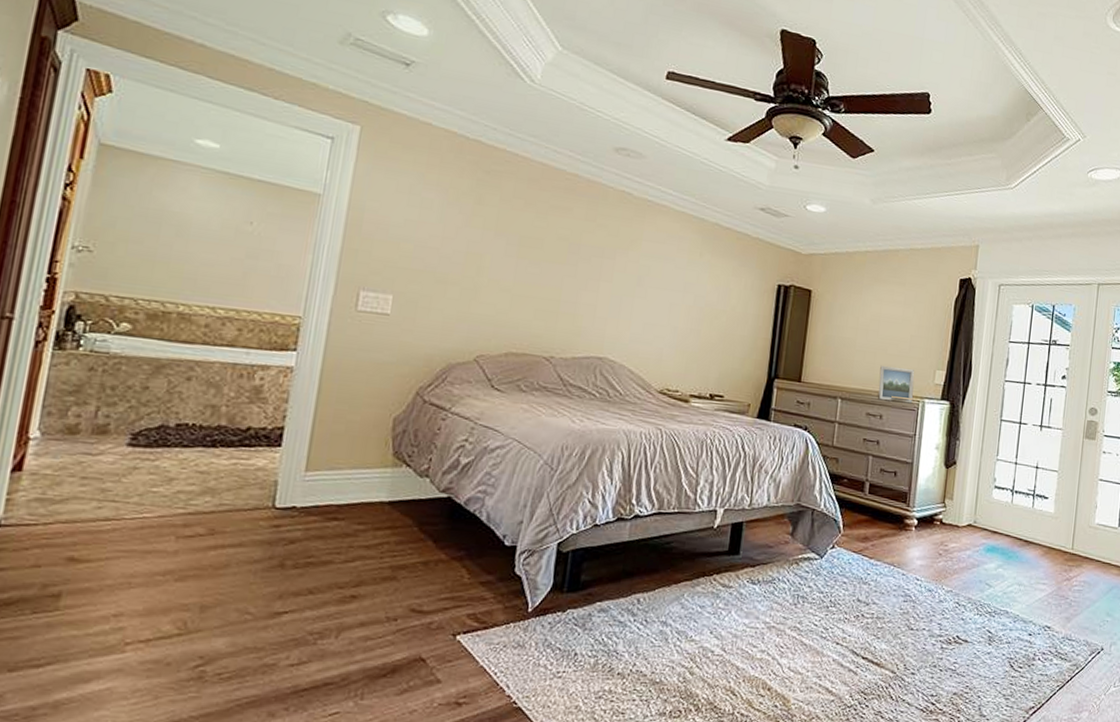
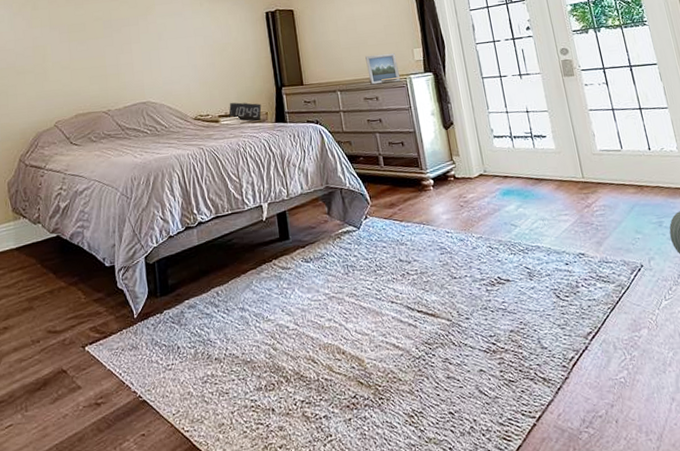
alarm clock: none [702,382,745,413] -> present [229,102,262,121]

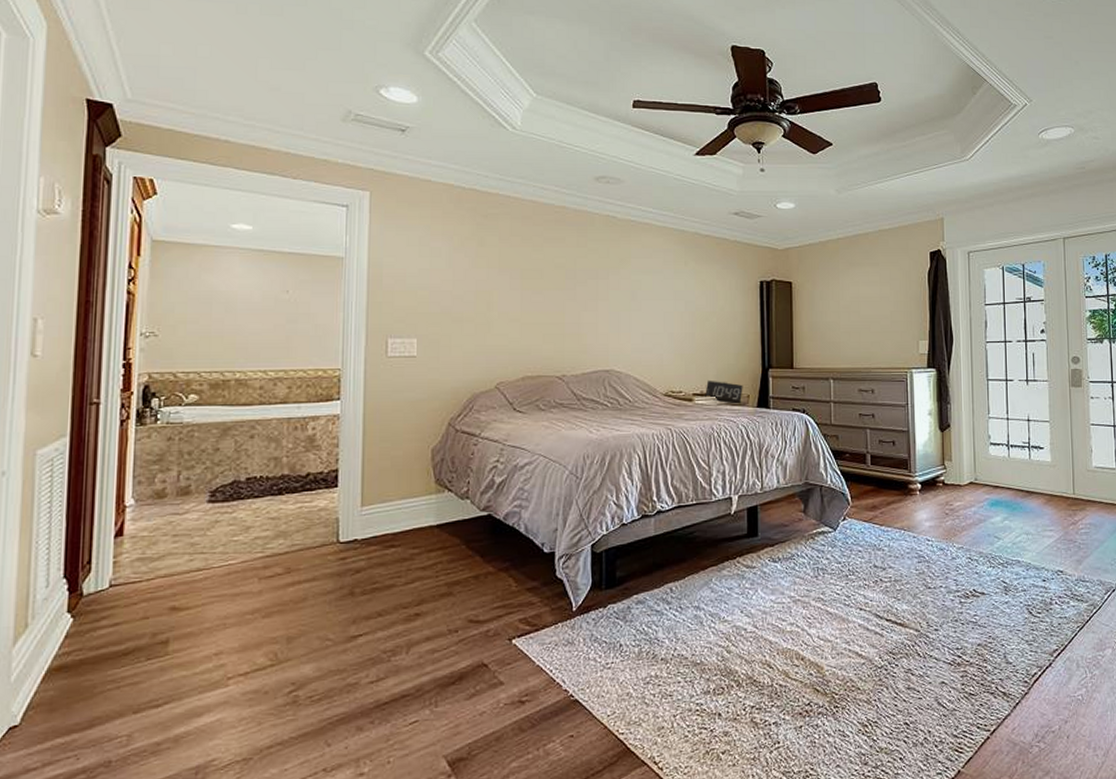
picture frame: present [365,52,401,85] -> none [866,342,901,376]

